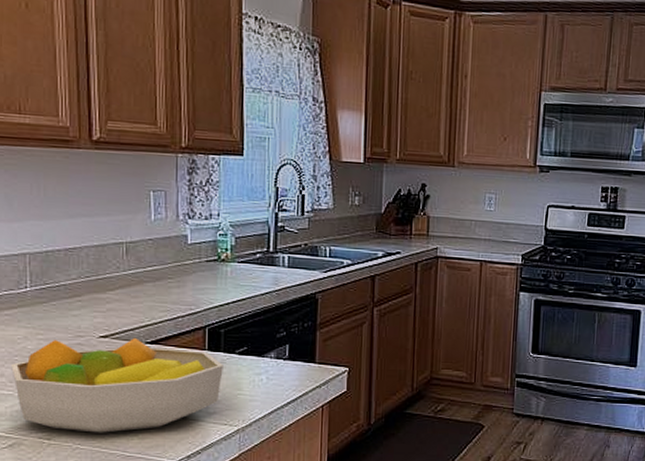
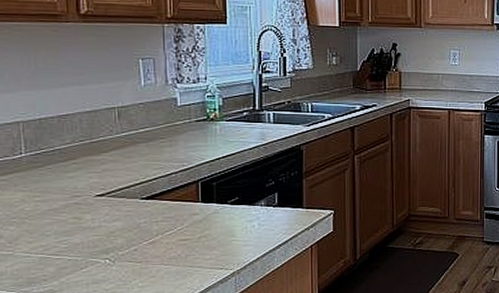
fruit bowl: present [11,337,223,433] -> none [10,194,217,285]

